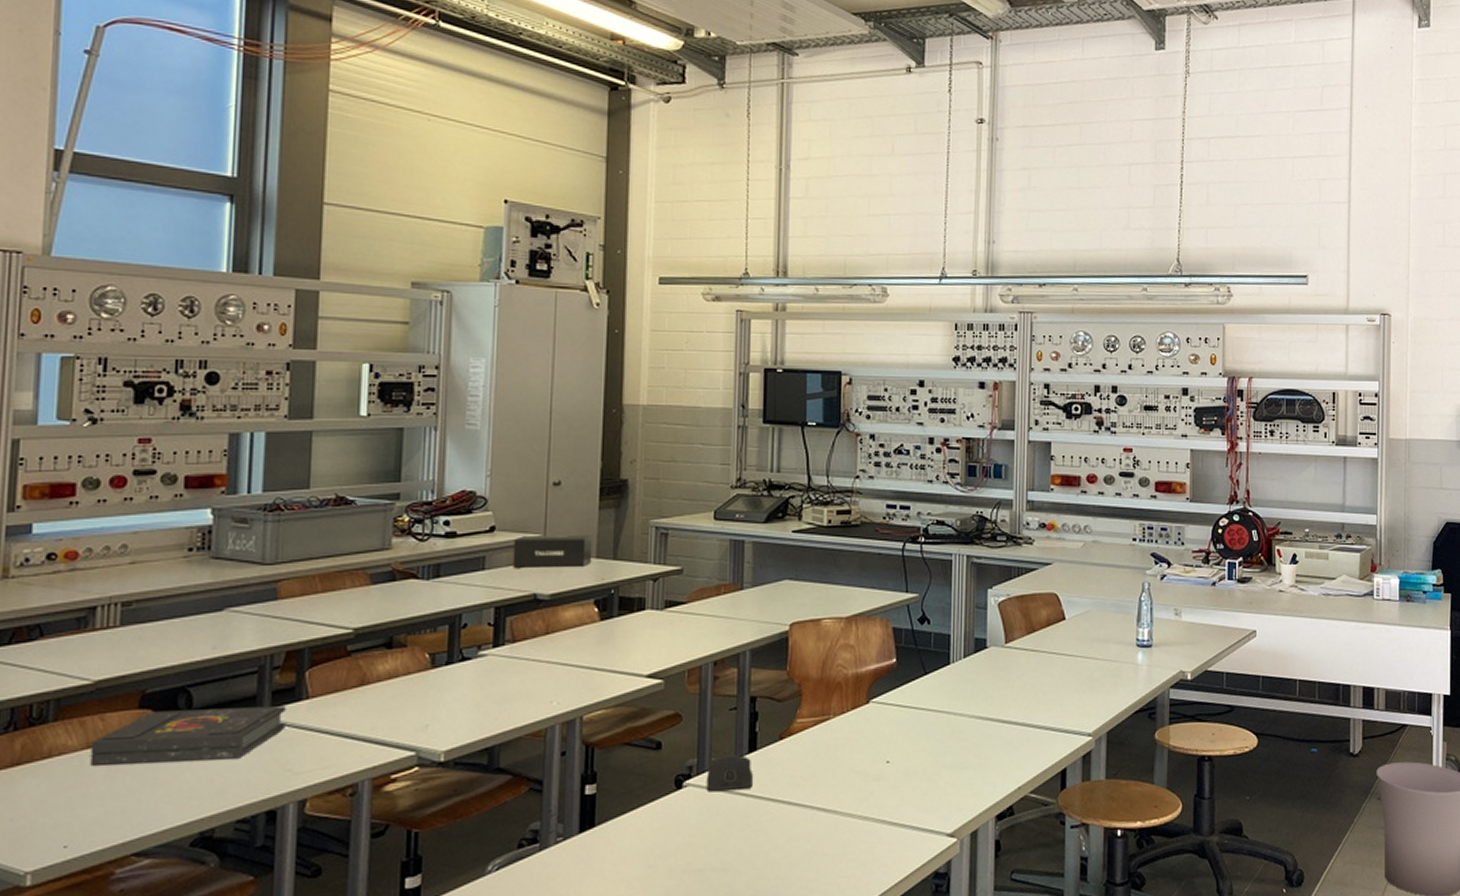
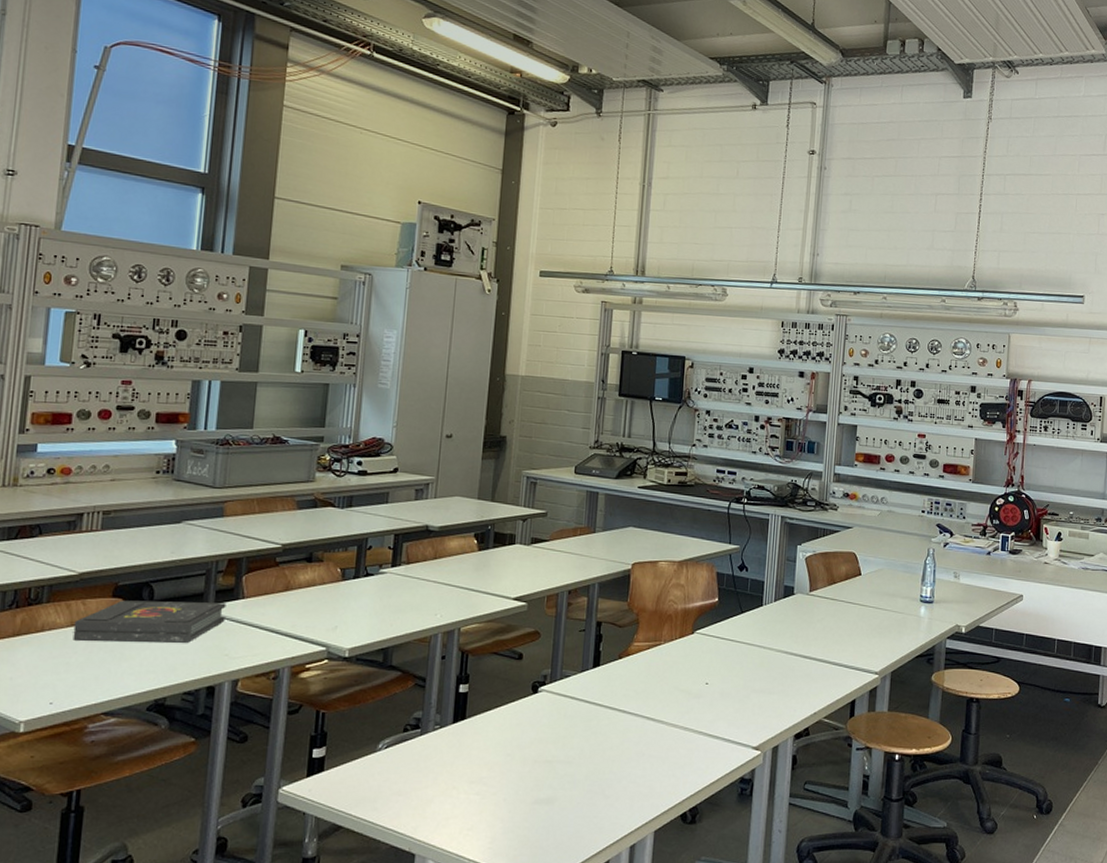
box: present [512,535,593,569] -> none [410,477,476,507]
computer mouse: present [706,755,753,793] -> none [557,669,596,698]

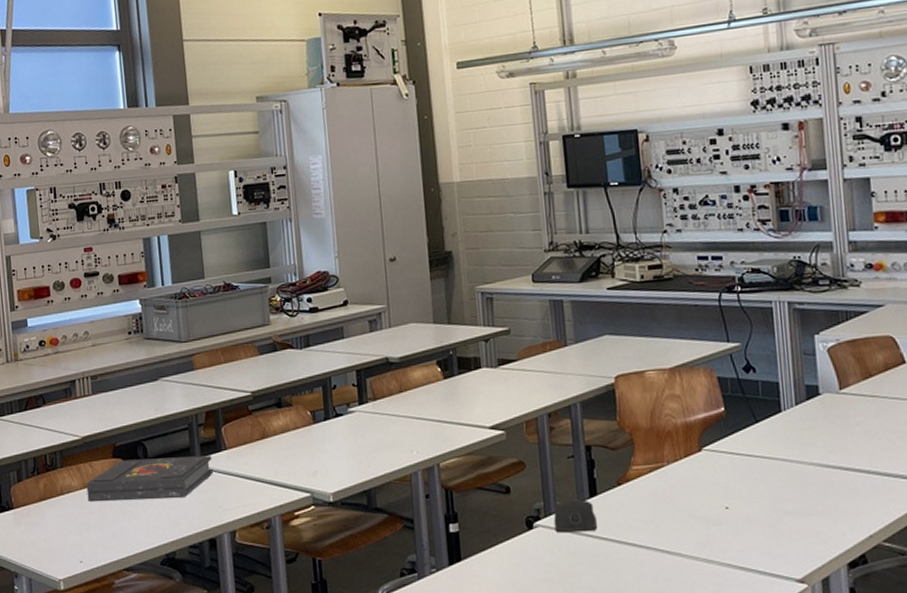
computer mouse: none [557,669,596,698] -> present [554,499,597,533]

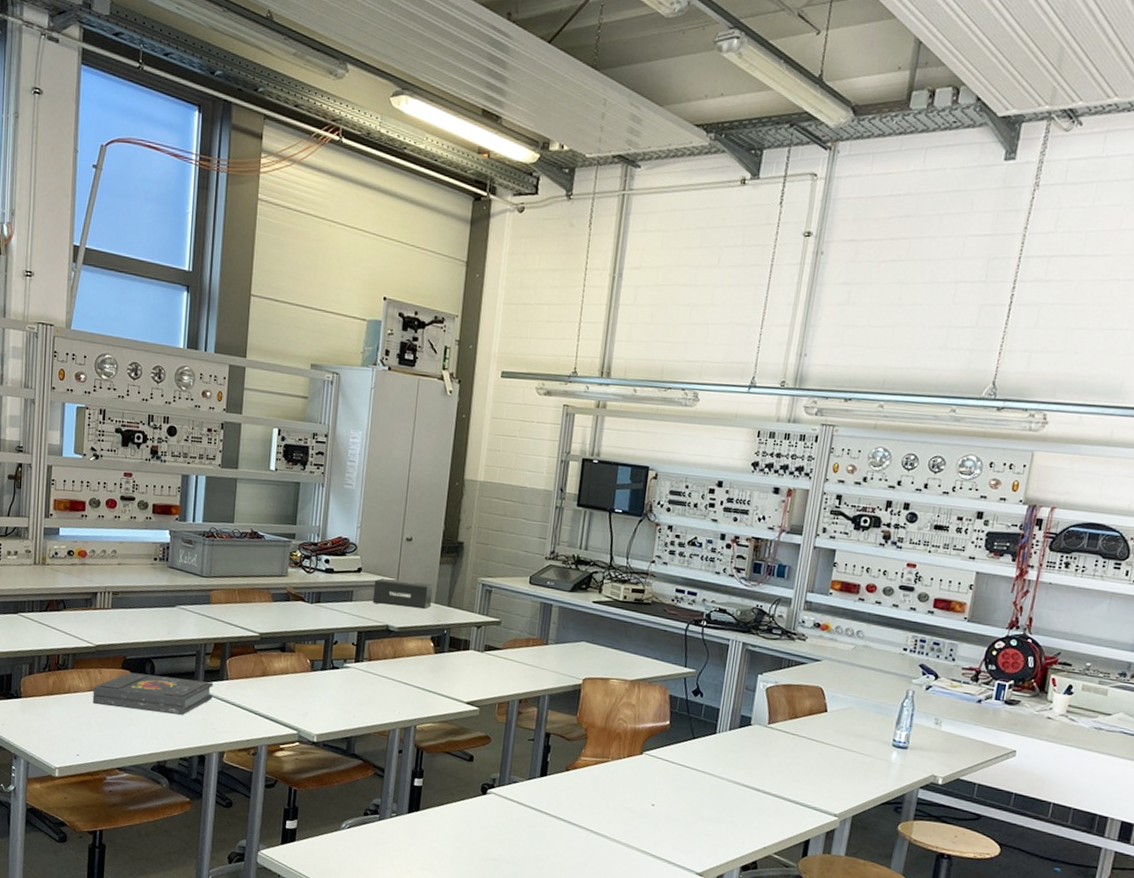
box: none [363,303,431,337] -> present [372,578,434,610]
computer mouse: present [554,499,597,533] -> none [505,775,542,805]

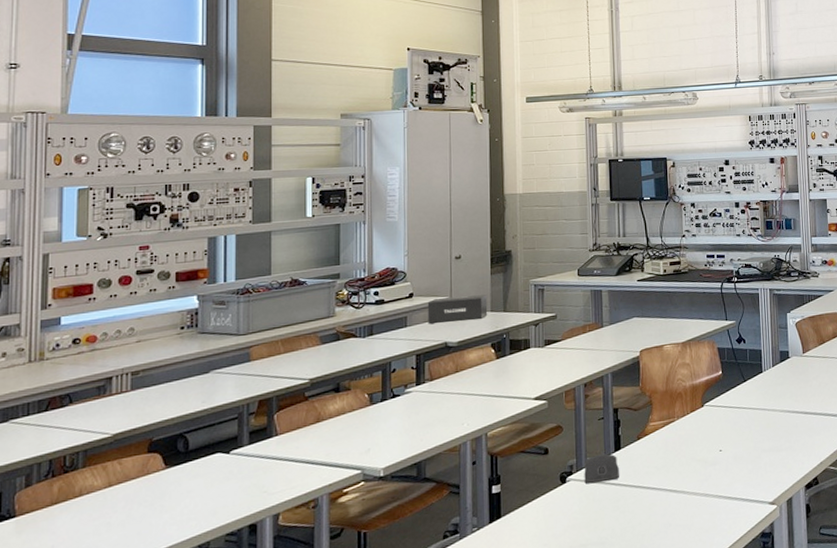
book: present [92,672,214,715] -> none [112,442,261,500]
computer mouse: none [505,775,542,805] -> present [584,454,619,485]

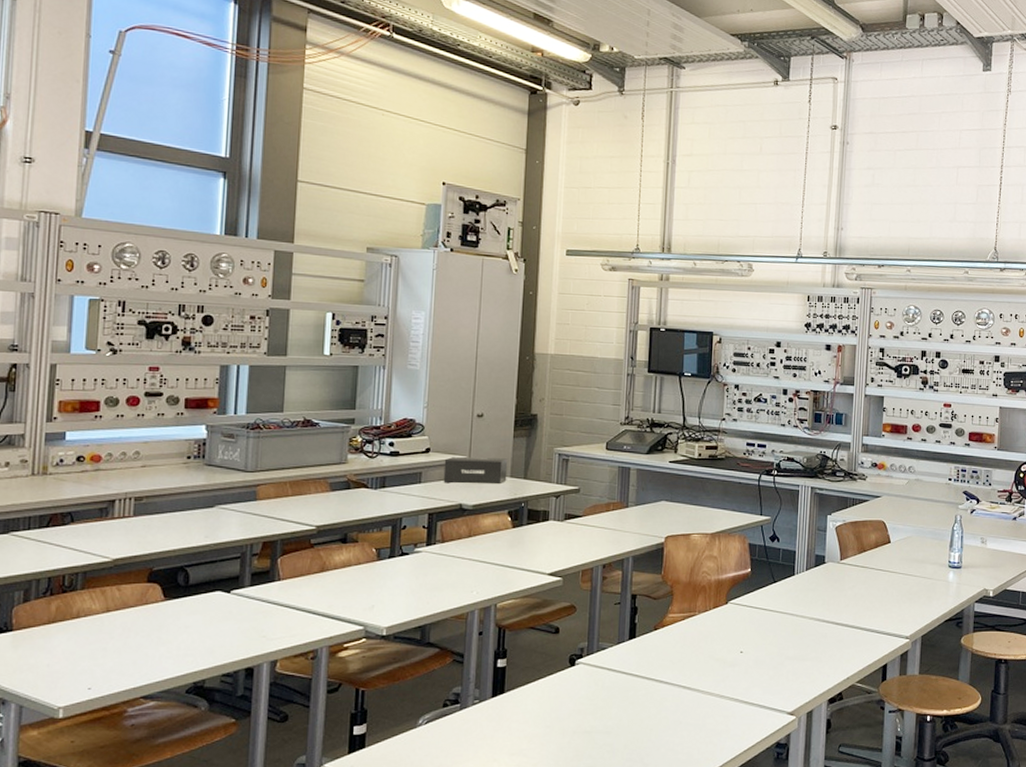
computer mouse: present [584,454,619,485] -> none [594,641,632,670]

